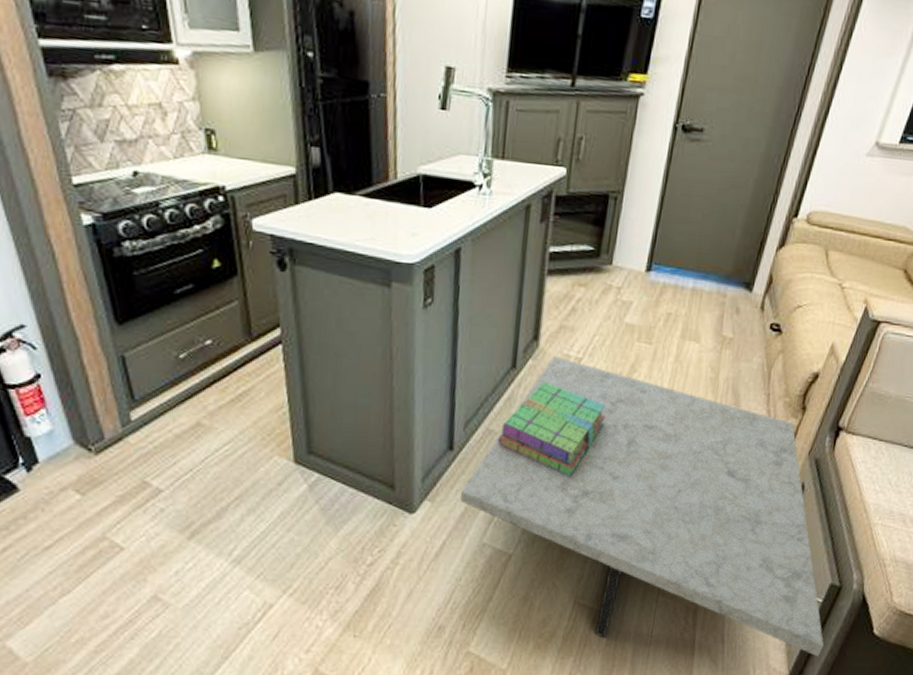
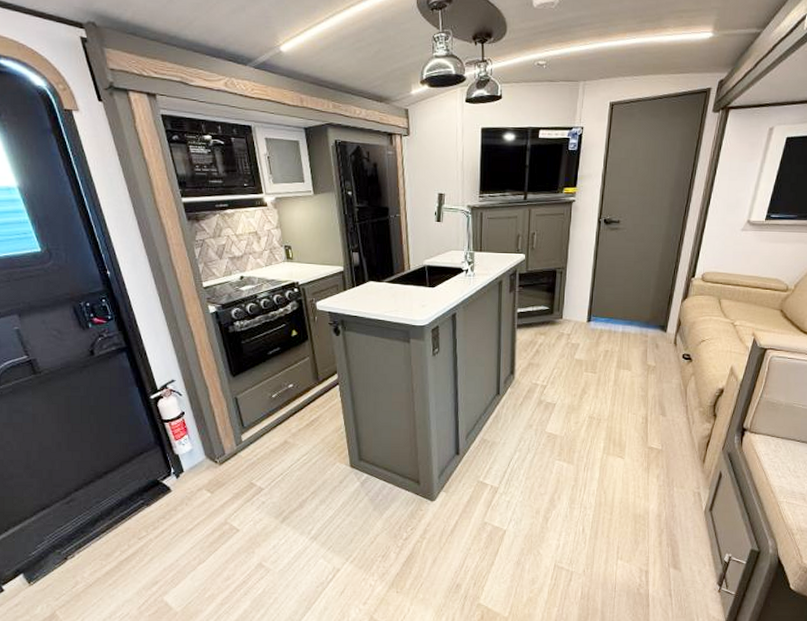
coffee table: present [460,356,824,657] -> none [466,385,751,608]
stack of books: present [497,382,606,478] -> none [490,404,567,472]

